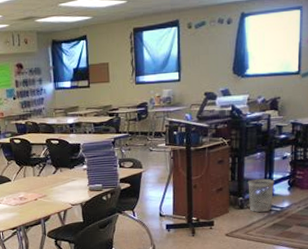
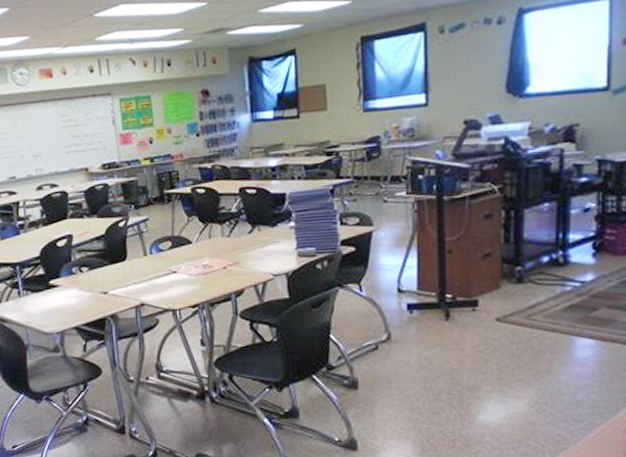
wastebasket: present [248,178,275,213] -> none [530,240,572,289]

